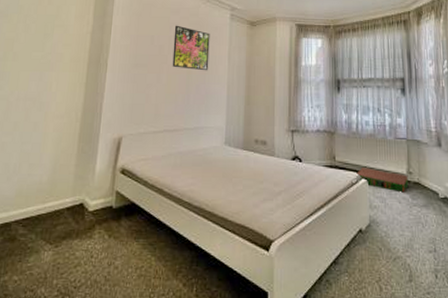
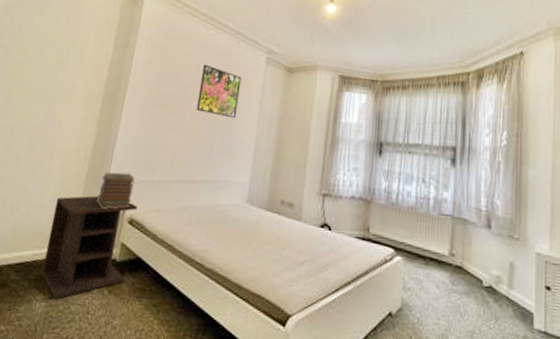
nightstand: none [47,151,127,248] -> present [41,195,137,300]
book stack: none [89,128,123,162] -> present [96,172,135,209]
storage bin: present [356,168,409,193] -> none [392,243,450,276]

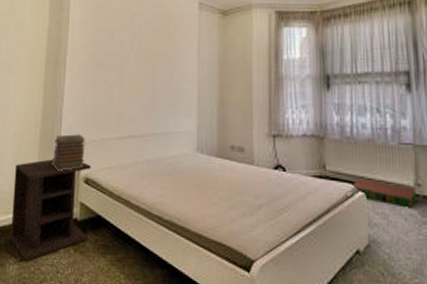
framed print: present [196,64,242,119] -> none [135,18,177,69]
storage bin: none [392,243,450,276] -> present [352,178,417,208]

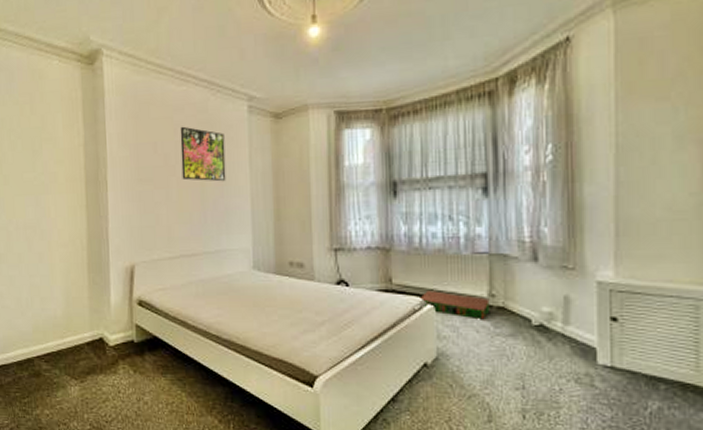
nightstand: present [10,159,91,262] -> none [65,282,147,383]
book stack: present [51,134,85,171] -> none [102,256,136,294]
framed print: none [135,18,177,69] -> present [180,126,226,182]

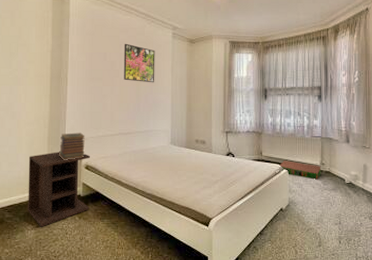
nightstand: none [65,282,147,383] -> present [28,152,90,227]
book stack: none [102,256,136,294] -> present [58,132,85,160]

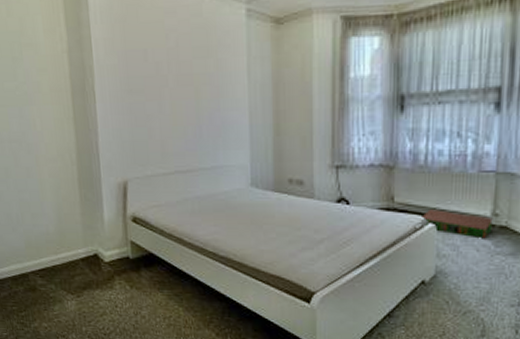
nightstand: present [28,152,90,227] -> none [56,198,143,297]
book stack: present [58,132,85,160] -> none [94,171,130,210]
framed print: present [123,43,155,83] -> none [172,31,223,94]

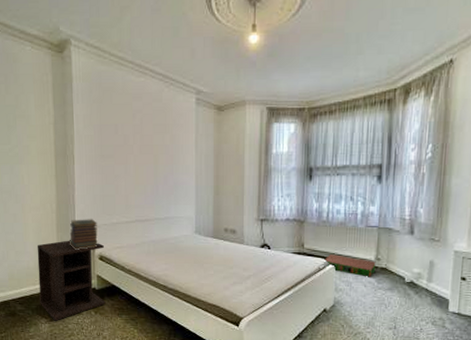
nightstand: none [56,198,143,297] -> present [37,240,106,321]
book stack: none [94,171,130,210] -> present [69,219,98,250]

